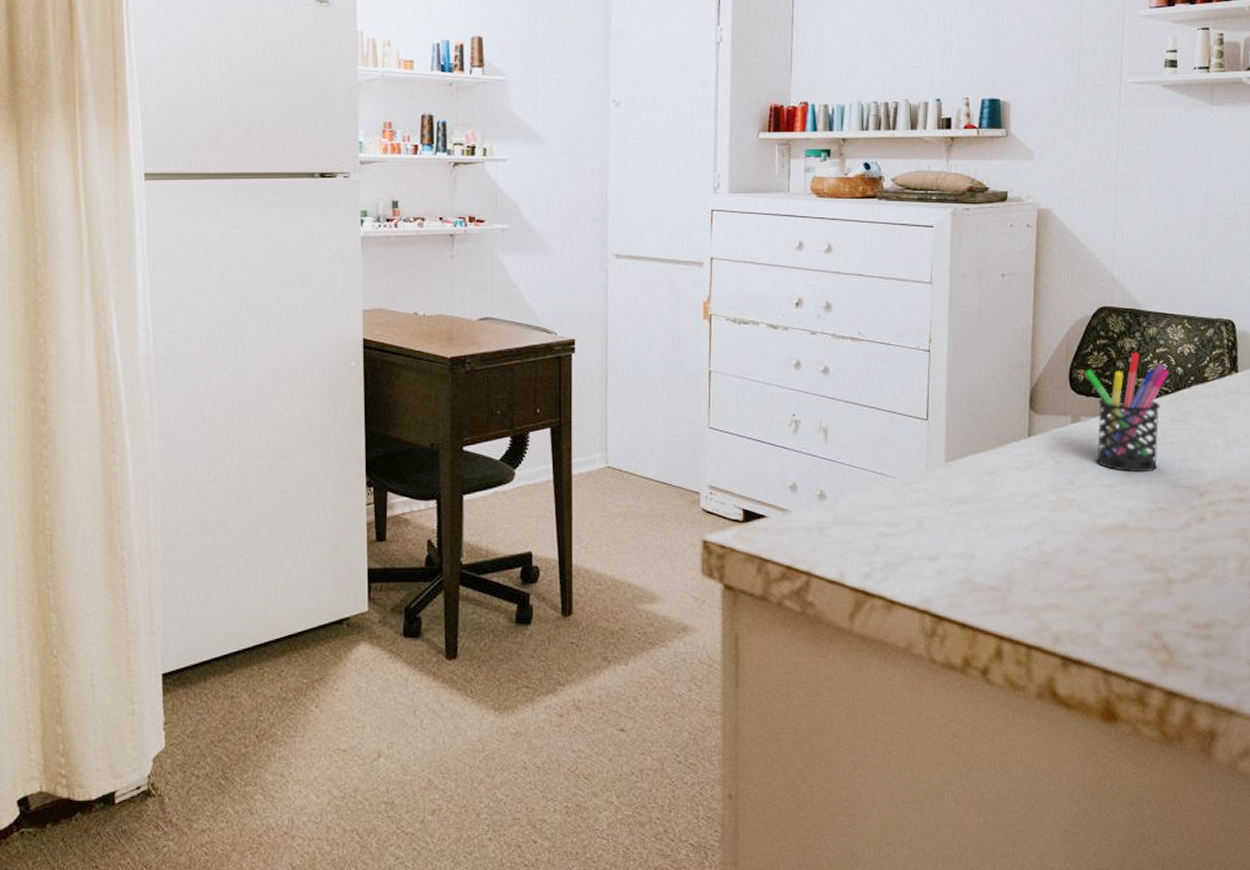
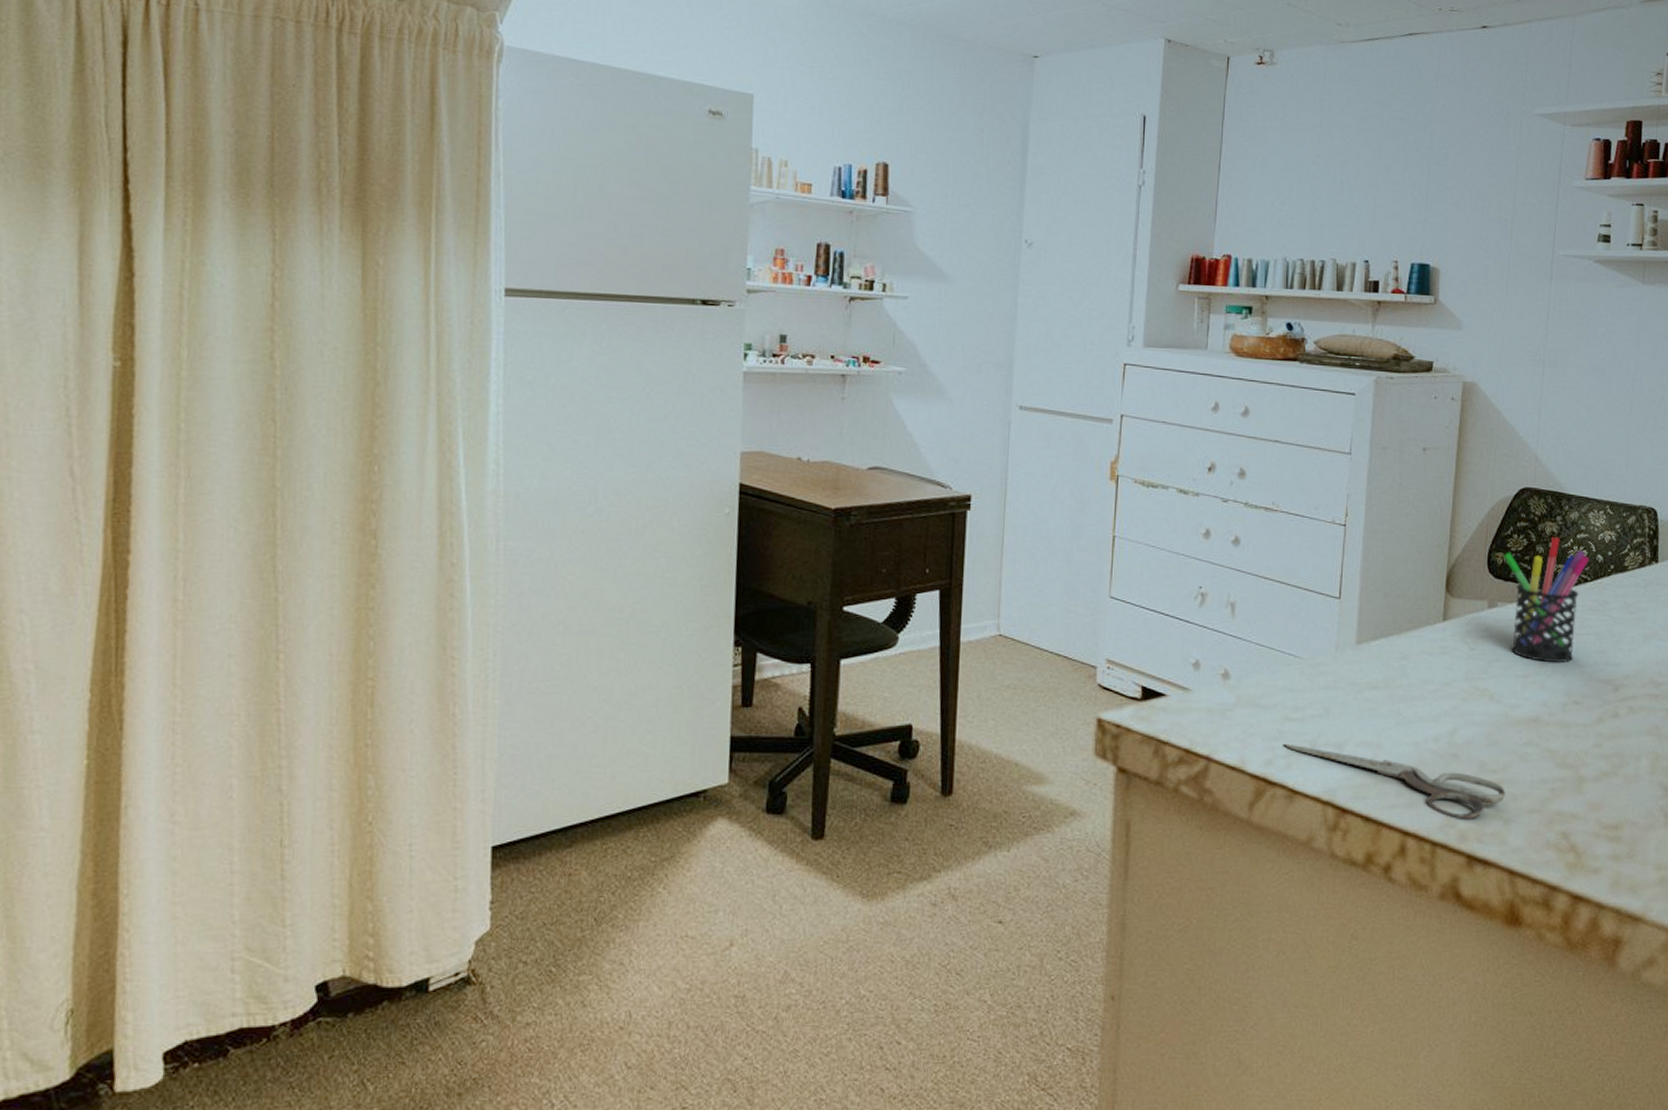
shears: none [879,557,1097,623] -> present [1283,743,1506,819]

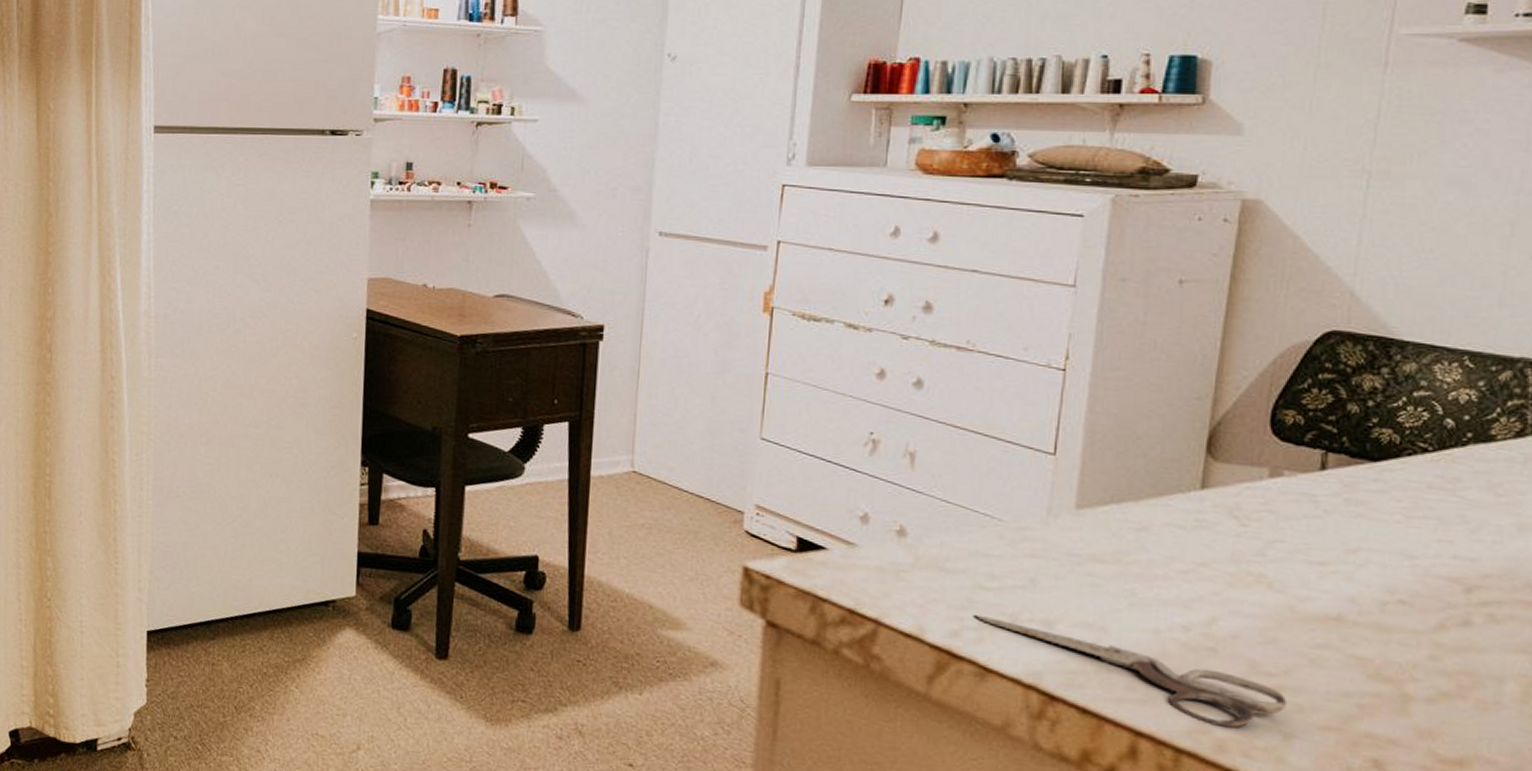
pen holder: present [1503,536,1590,664] -> none [1294,392,1433,552]

